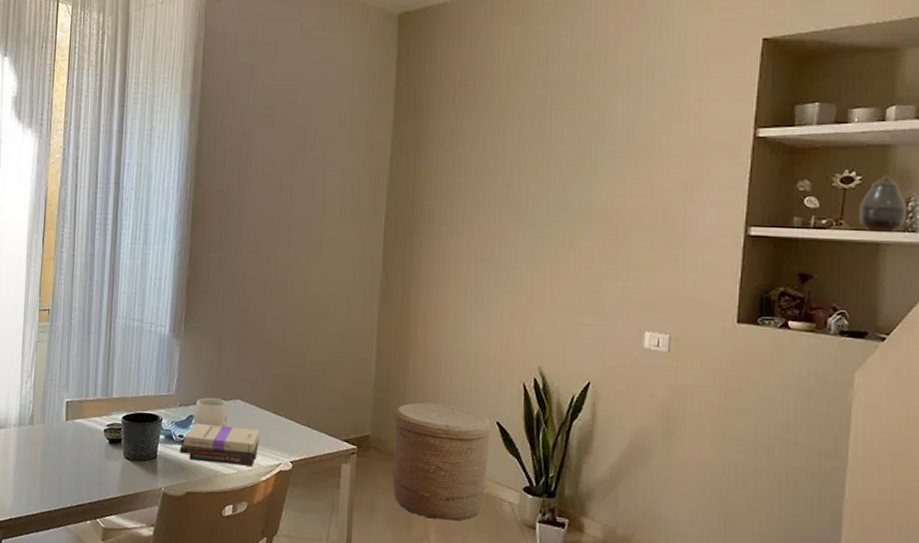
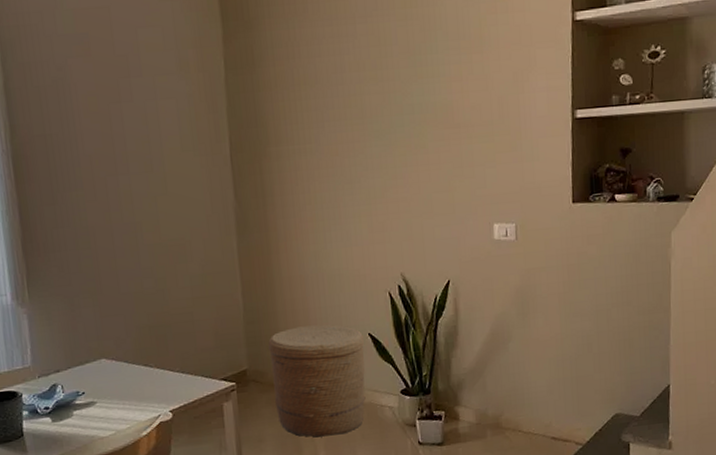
books: present [180,422,260,466] -> none [48,386,134,430]
mug: present [193,397,228,428] -> none [56,361,96,395]
decorative jar: present [859,175,907,233] -> none [666,46,704,102]

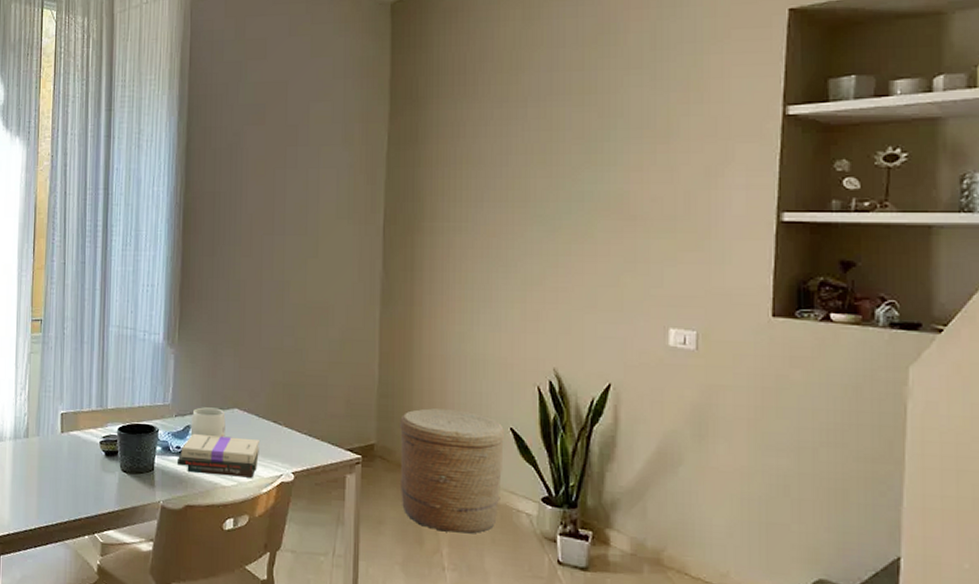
books: none [48,386,134,430] -> present [178,433,259,478]
mug: none [56,361,96,395] -> present [190,407,226,438]

